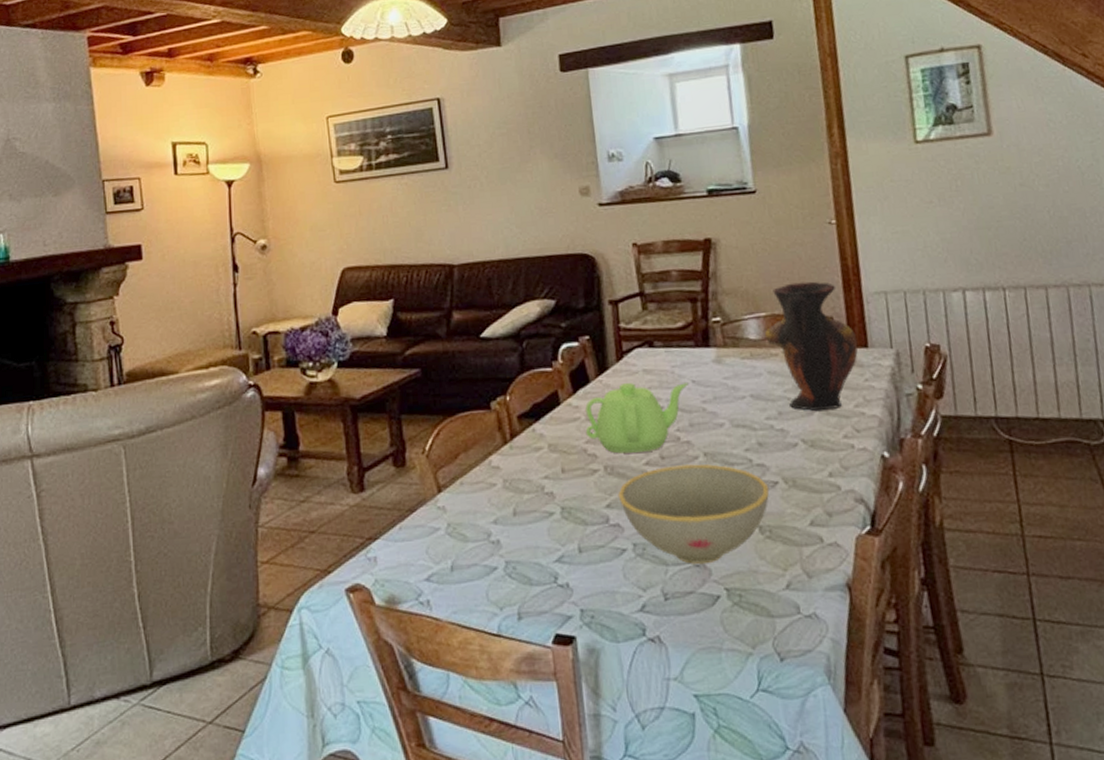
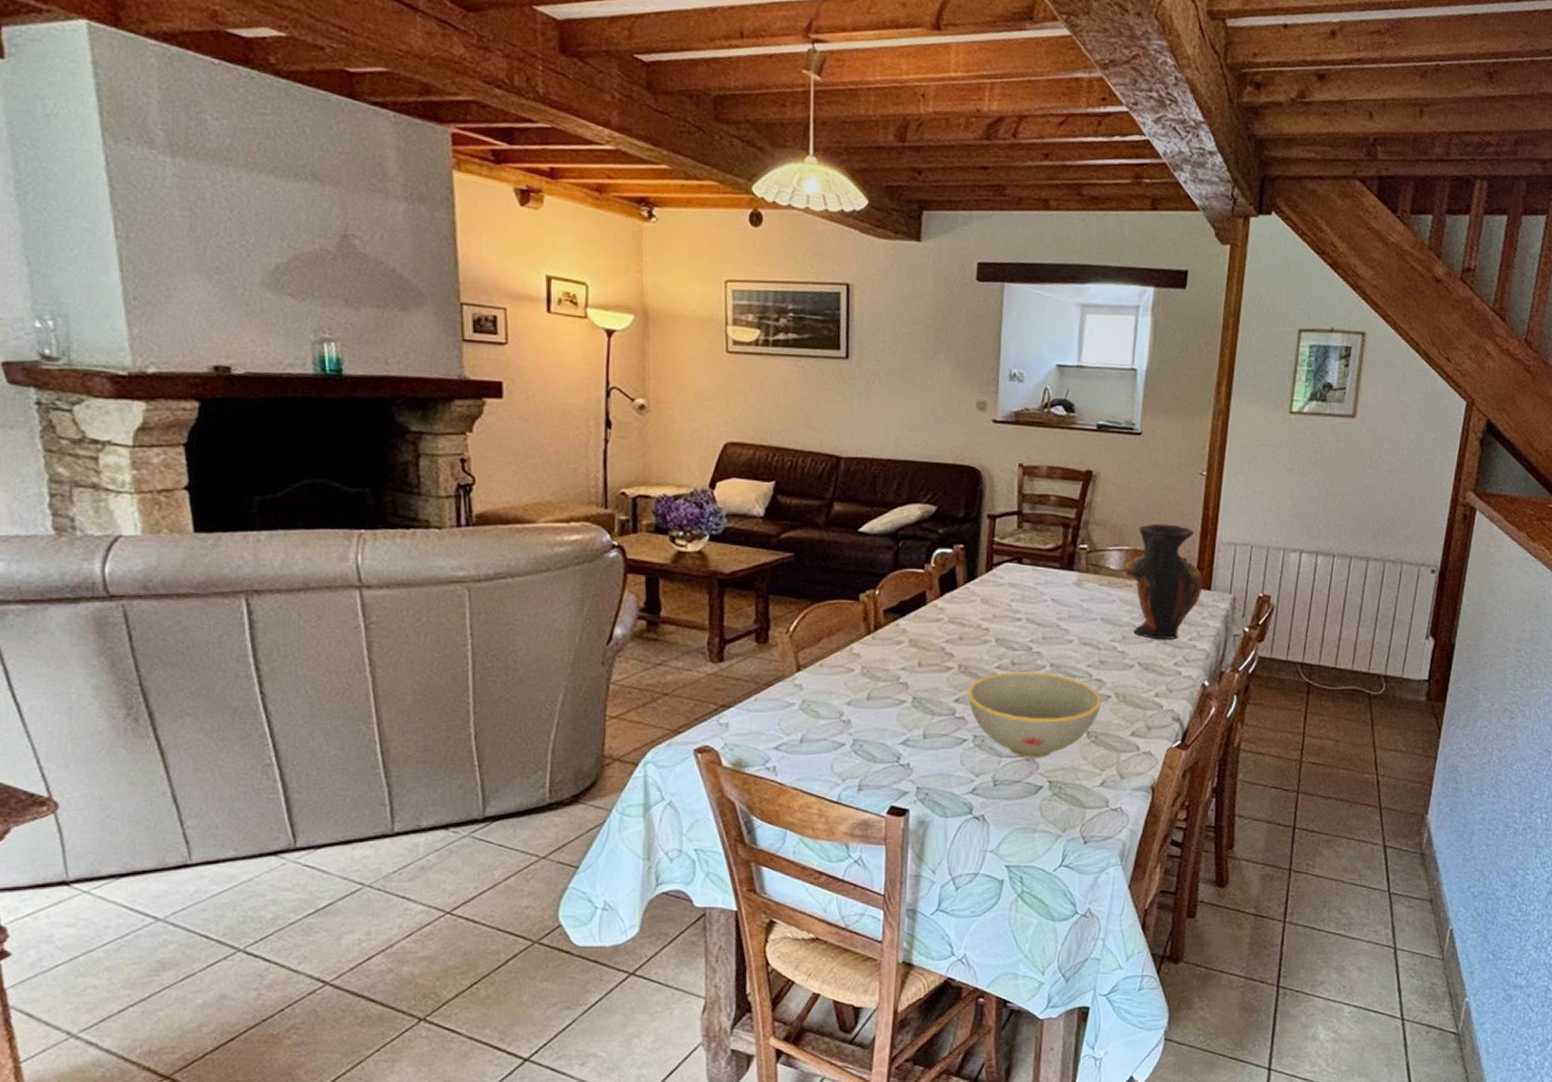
teapot: present [585,383,689,454] -> none [946,593,1048,657]

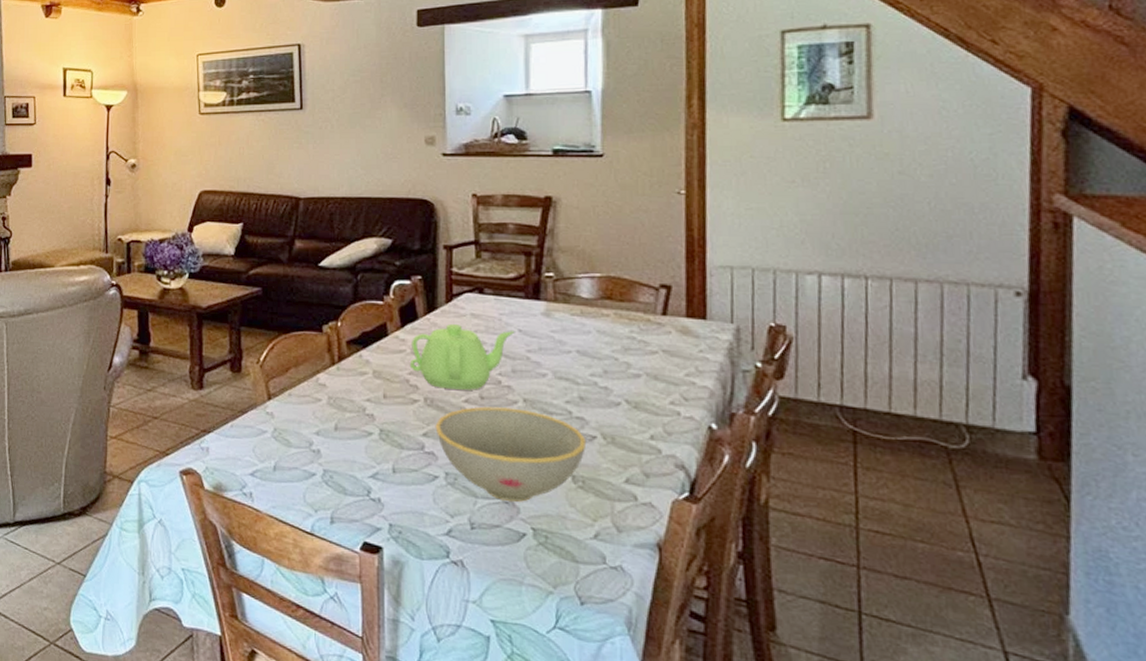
teapot: none [946,593,1048,657] -> present [409,324,515,390]
vase: present [1124,523,1203,640] -> none [598,248,696,375]

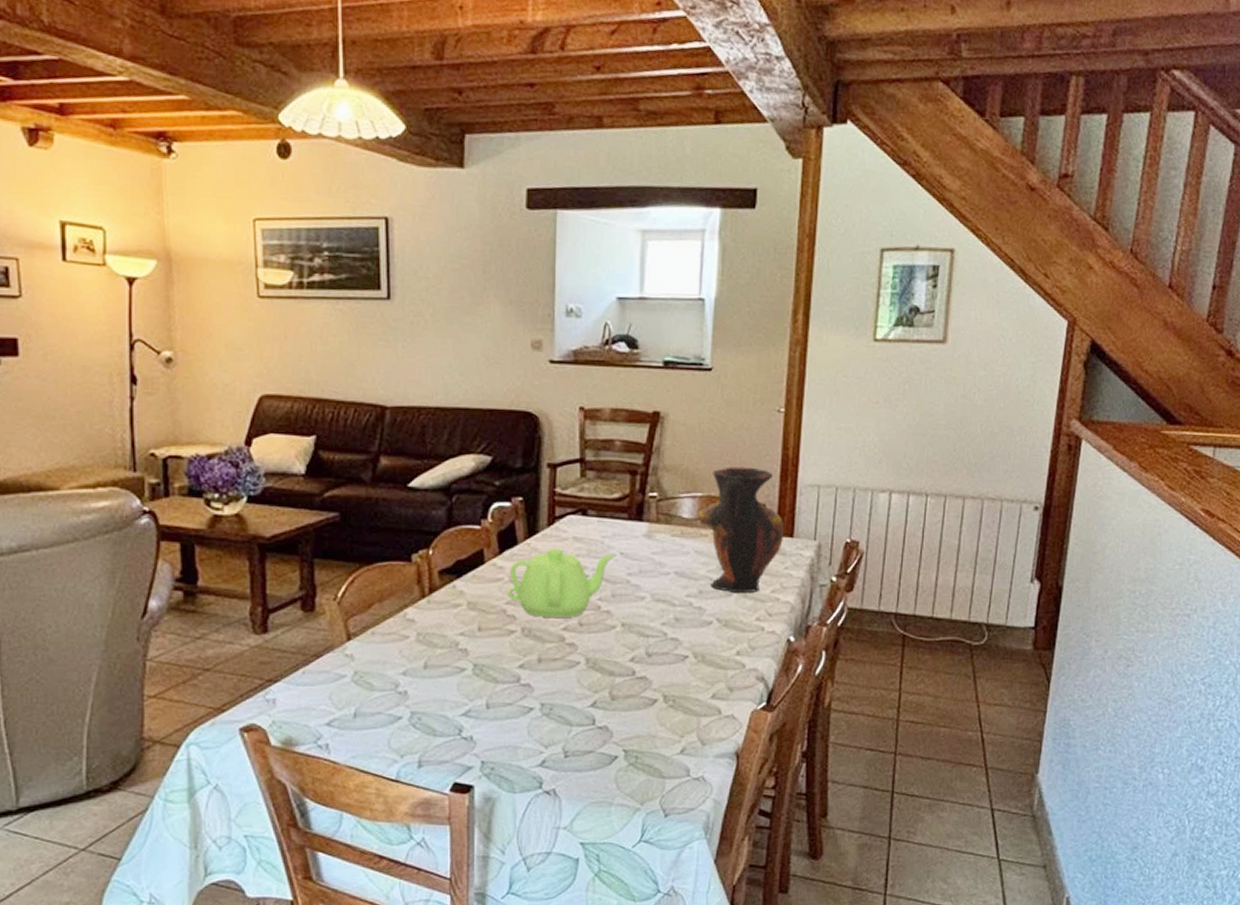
bowl: present [435,406,587,502] -> none [532,633,679,726]
vase: none [598,248,696,375] -> present [699,466,785,592]

